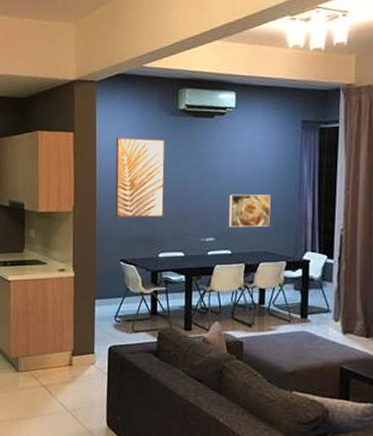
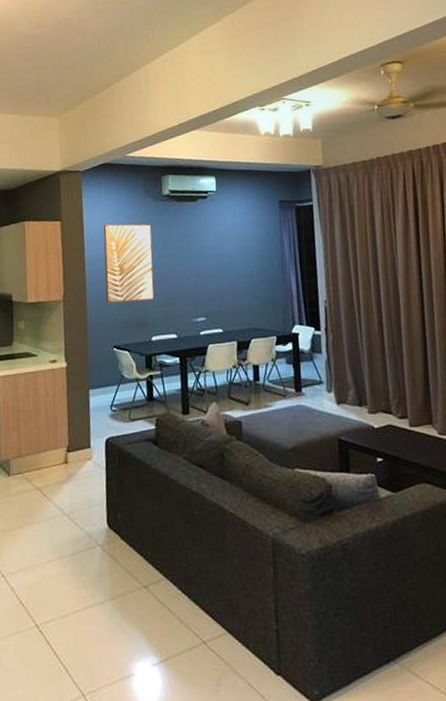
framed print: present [228,194,271,227] -> none [217,271,258,306]

